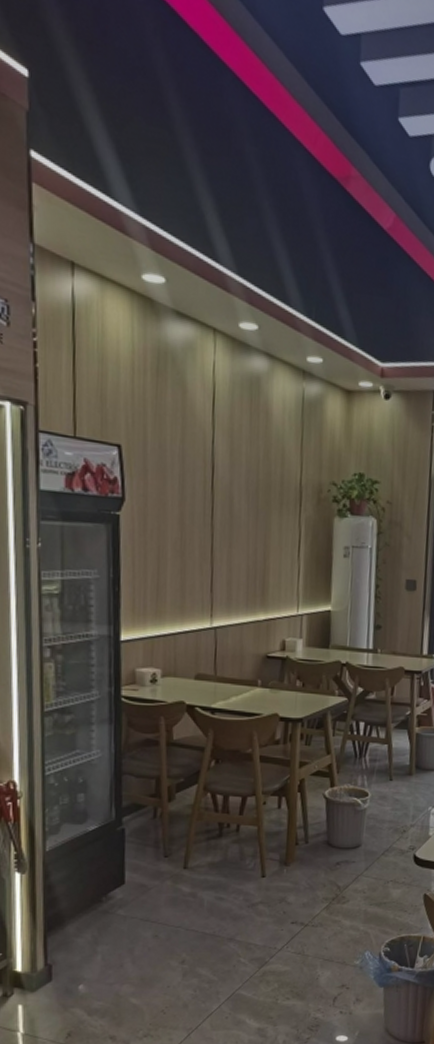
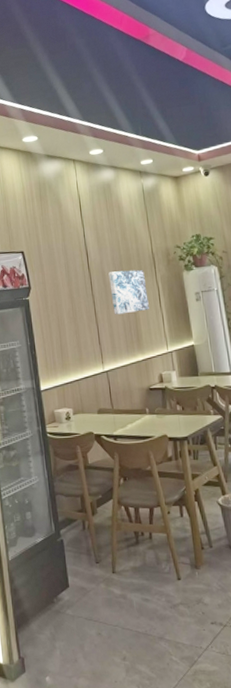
wall art: none [237,499,286,558] -> present [108,269,149,315]

